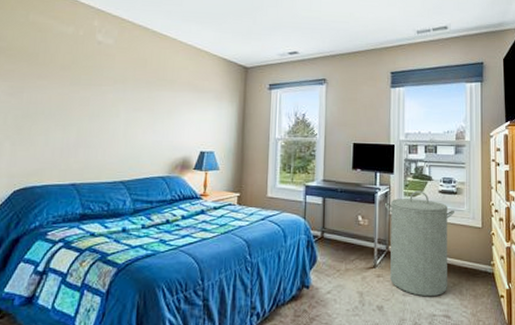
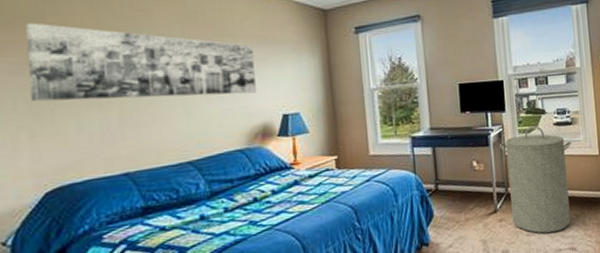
wall art: none [17,57,185,131] -> present [26,22,256,102]

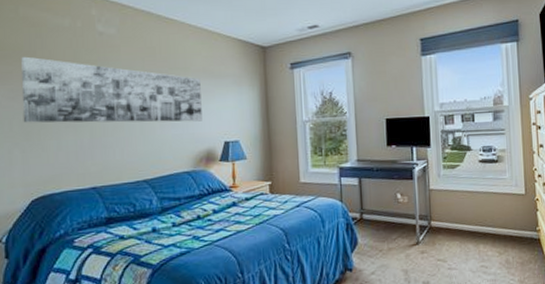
laundry hamper: present [499,125,571,234] -> none [423,162,496,269]

